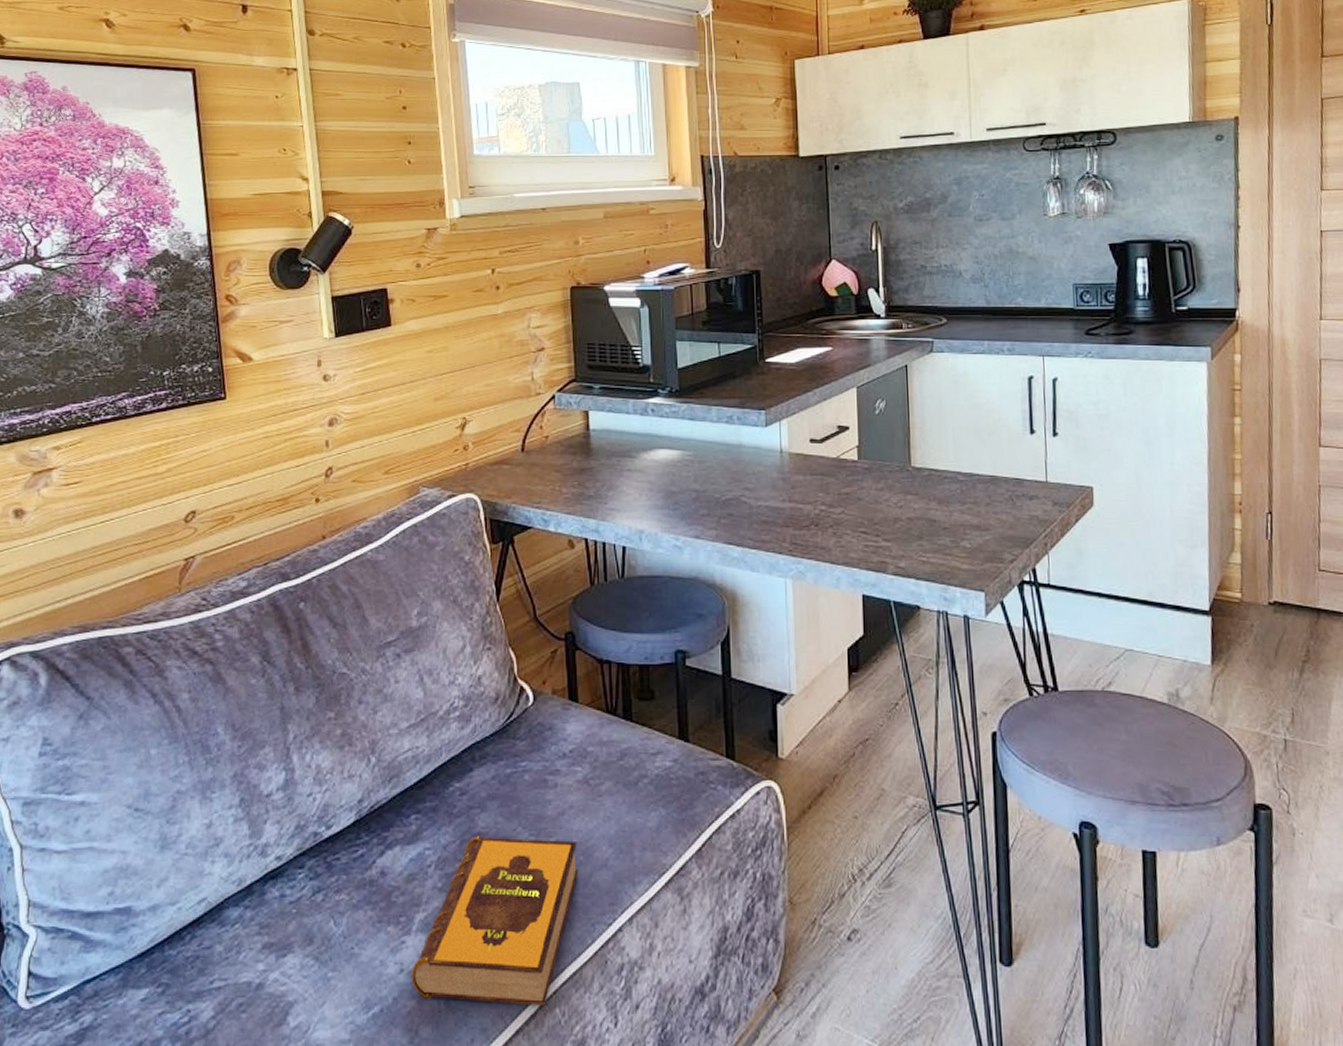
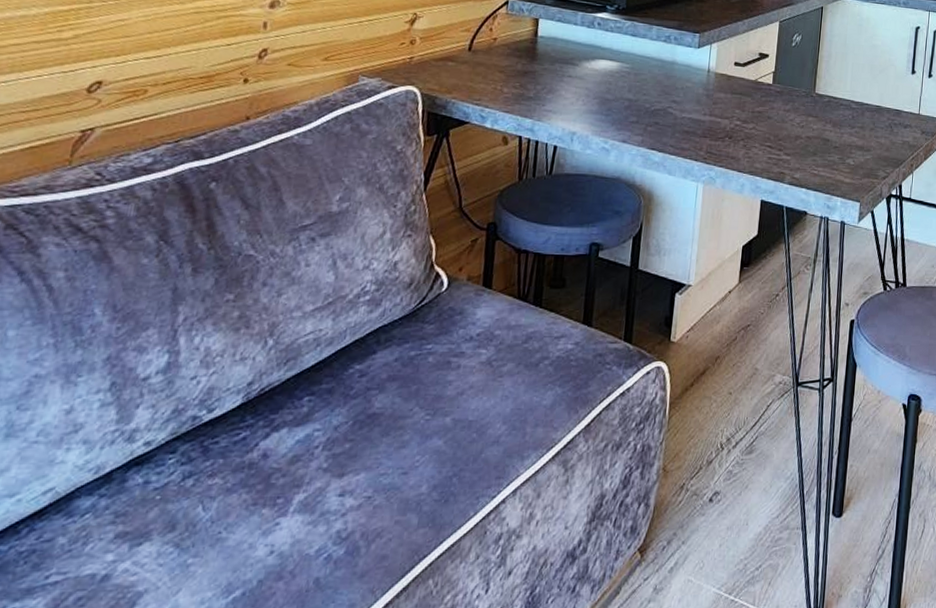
hardback book: present [411,836,578,1007] -> none [281,417,472,579]

